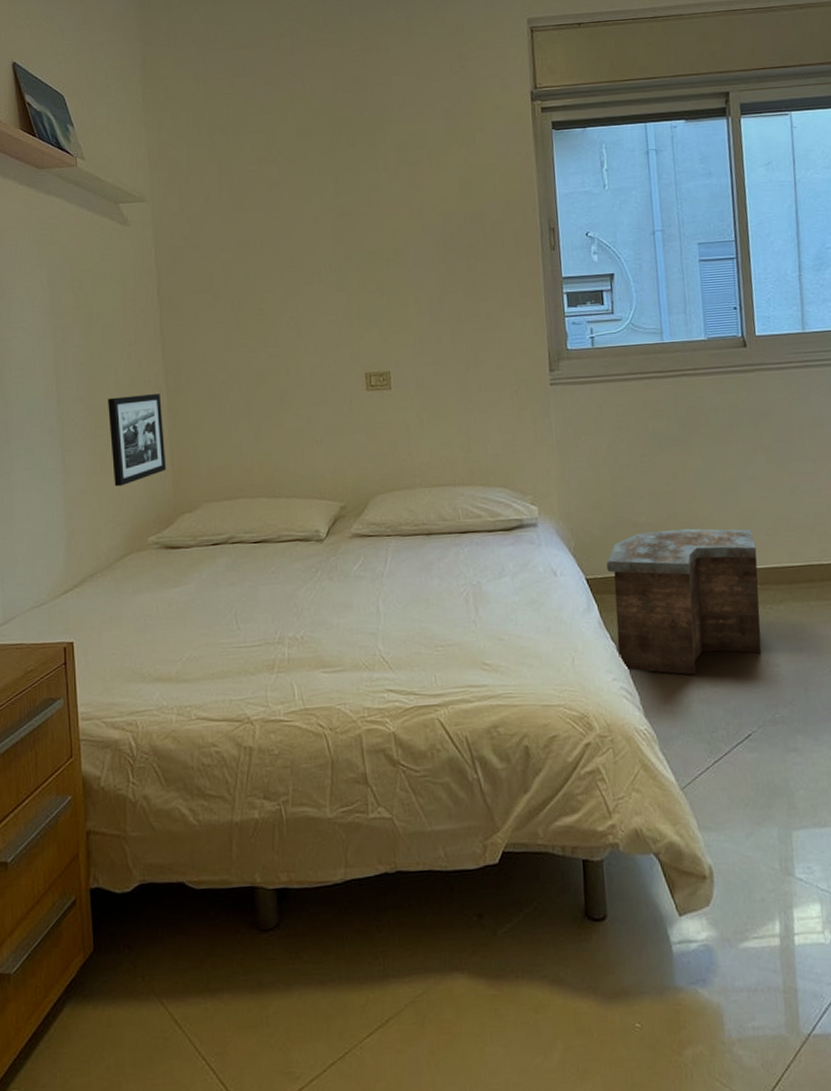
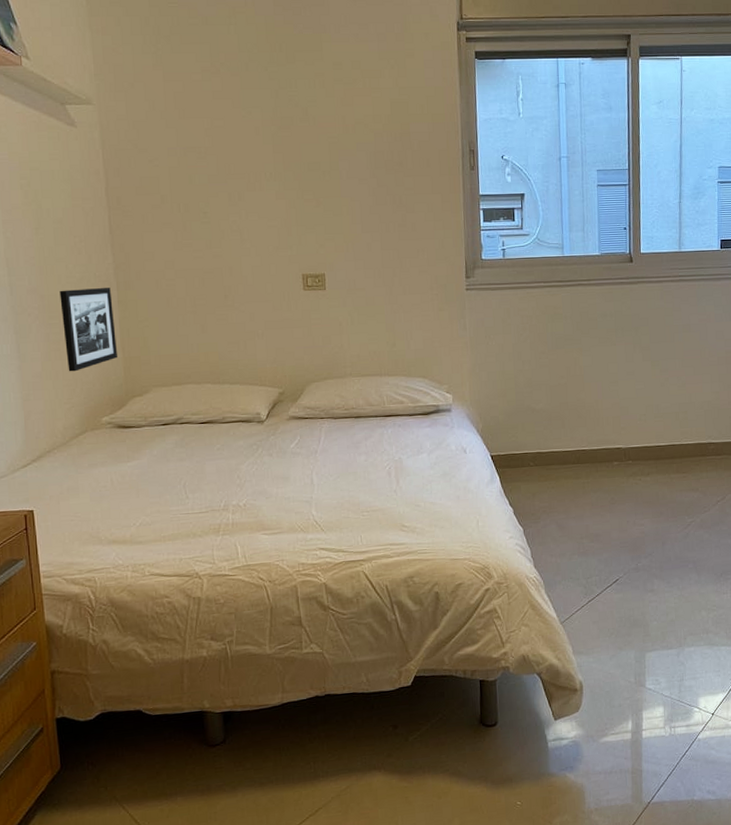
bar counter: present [606,528,762,675] -> none [508,414,631,533]

